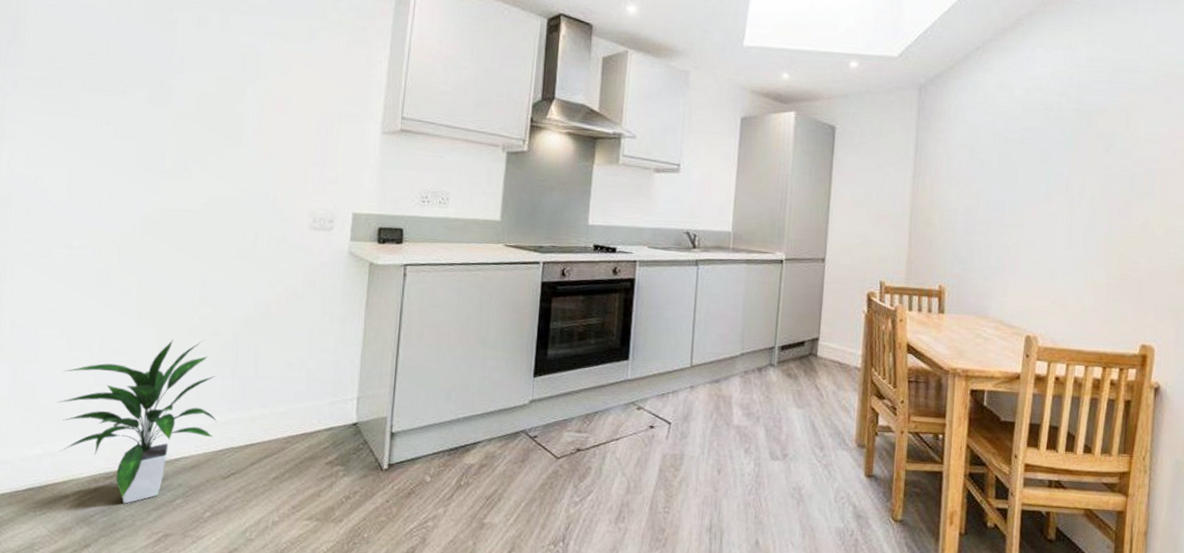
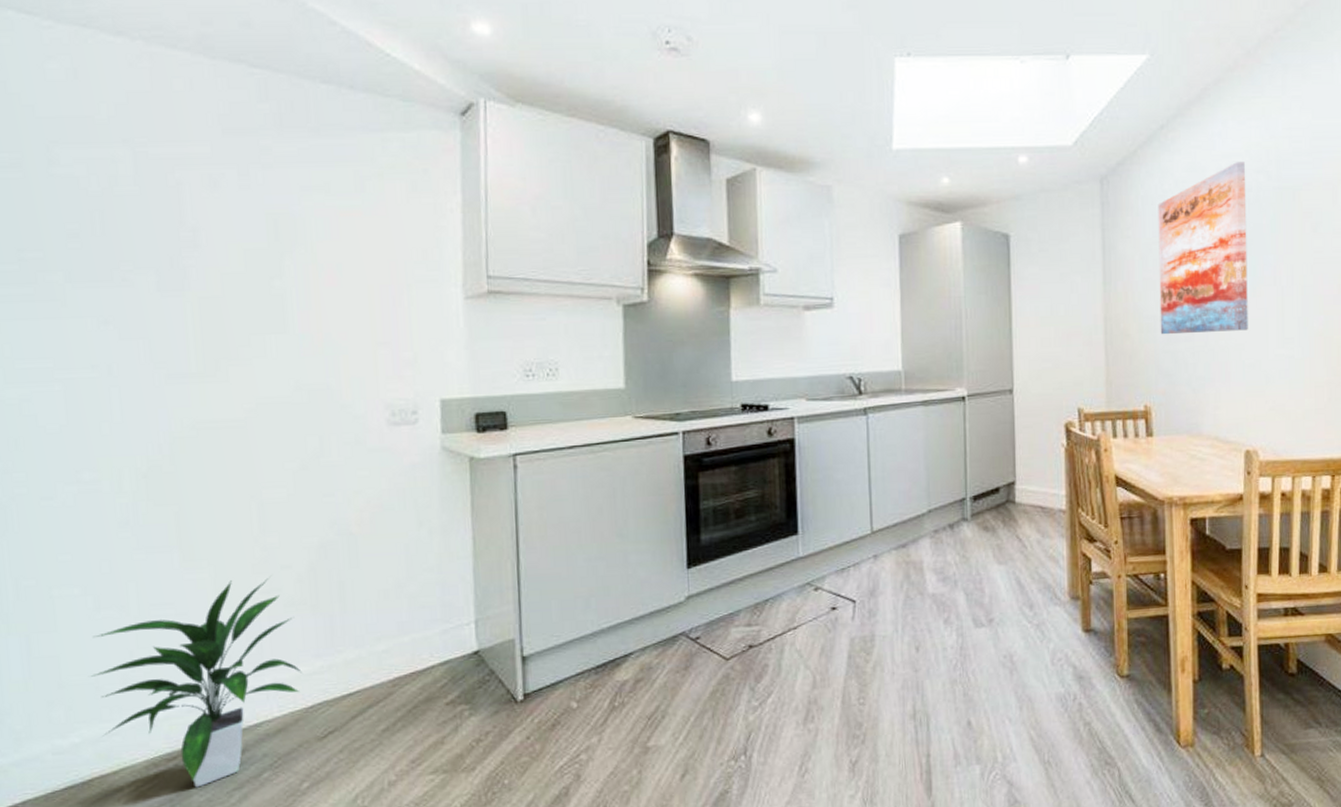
wall art: none [959,84,1049,231] -> present [1158,162,1248,335]

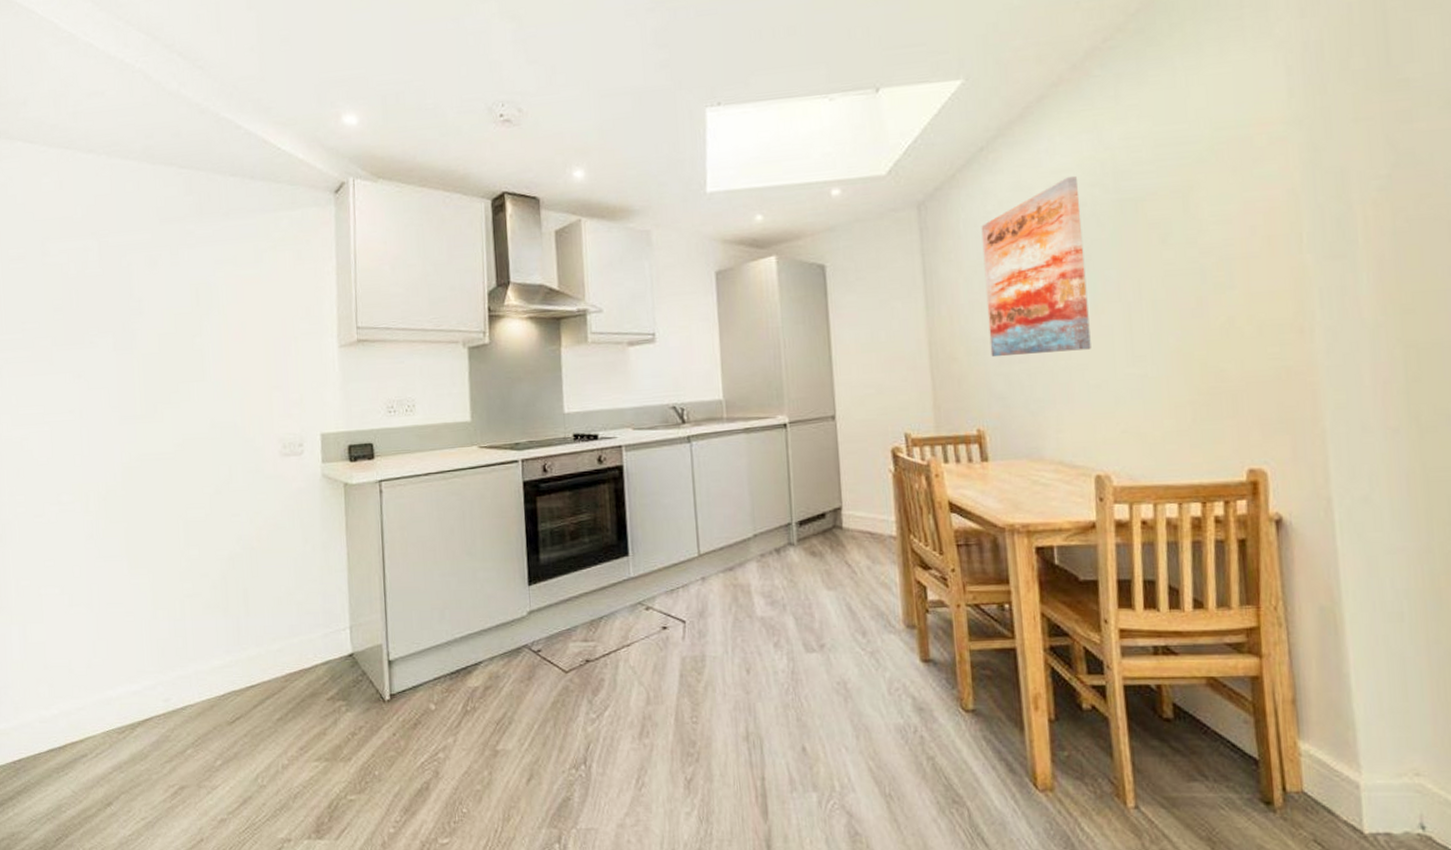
indoor plant: present [91,578,302,788] -> none [66,584,216,758]

